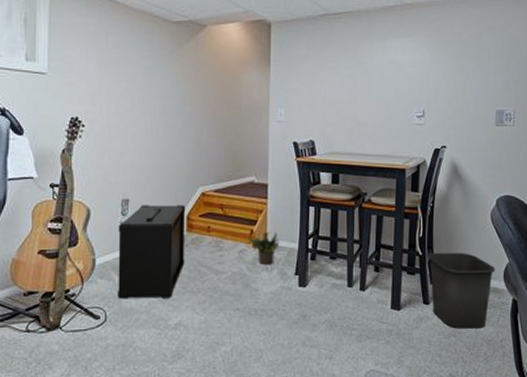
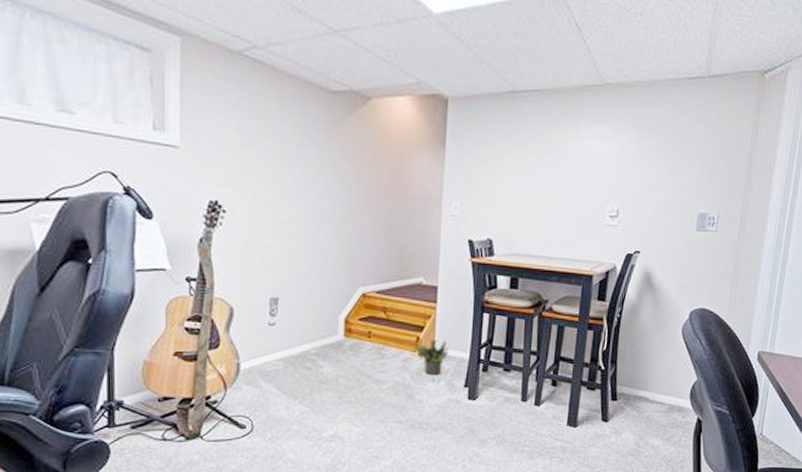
speaker: present [118,205,186,299] -> none [266,305,344,408]
waste bin: present [428,252,496,329] -> none [610,367,682,448]

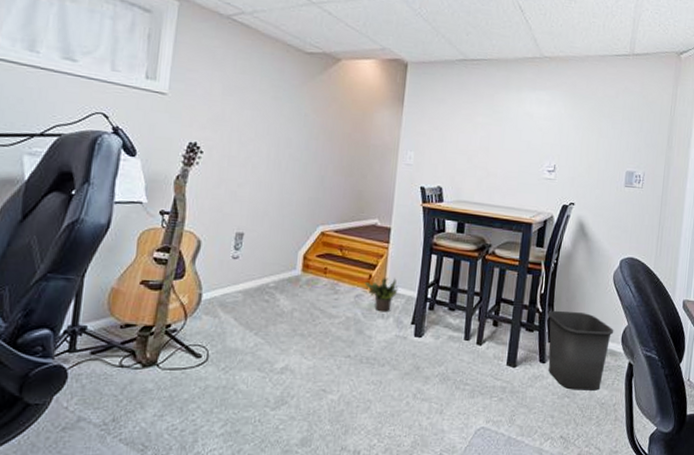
waste bin: none [610,367,682,448] -> present [548,310,614,391]

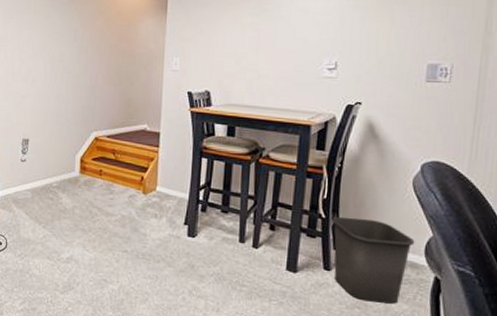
potted plant: present [364,278,399,312] -> none [137,180,170,213]

